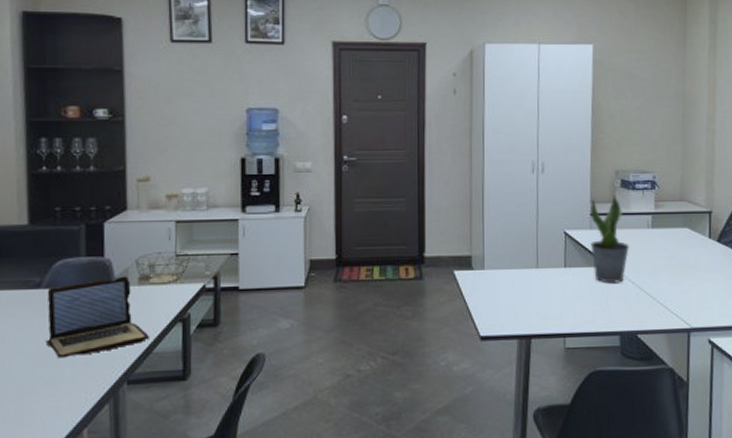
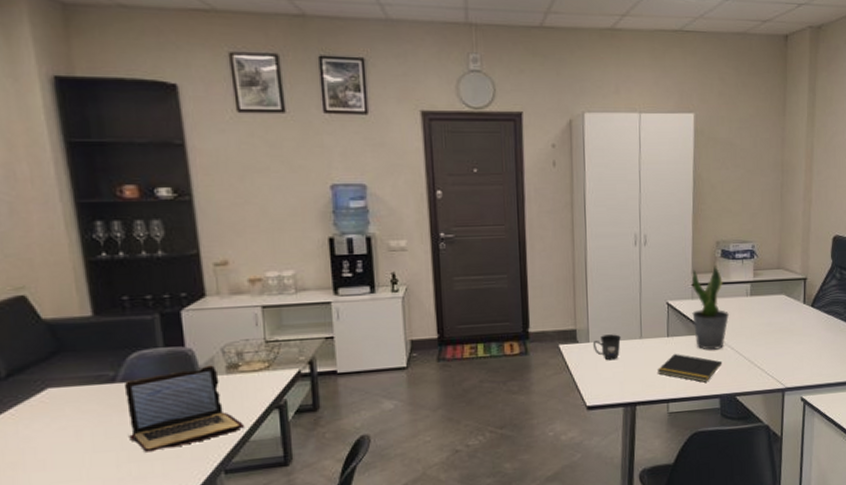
mug: none [488,262,517,290] -> present [592,334,621,361]
notepad: none [553,285,623,318] -> present [656,353,723,383]

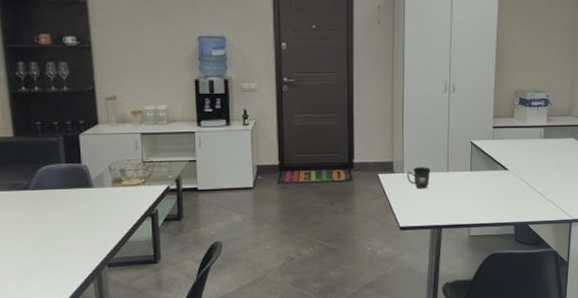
laptop: present [123,365,245,452] -> none [34,179,125,246]
notepad: present [656,353,723,383] -> none [460,185,518,211]
potted plant: present [692,264,730,350] -> none [492,110,525,184]

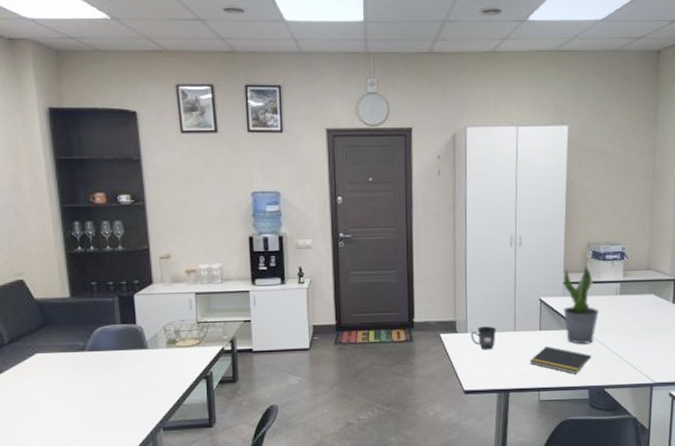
notepad: none [460,185,518,211] -> present [529,345,592,374]
potted plant: none [492,110,525,184] -> present [563,265,600,344]

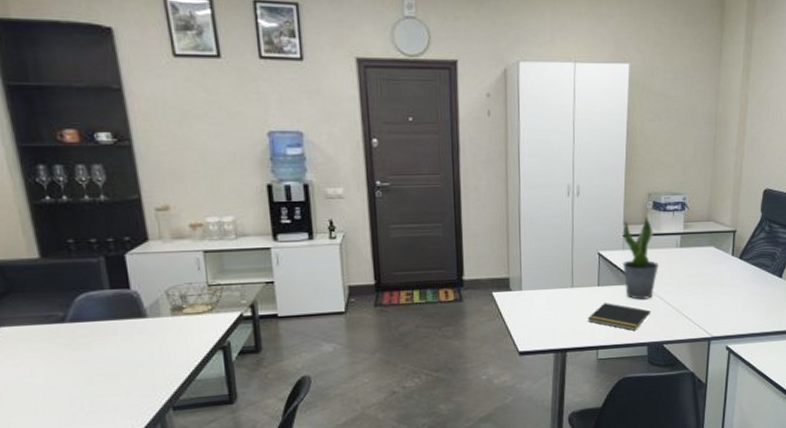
mug: present [470,326,496,350] -> none [525,283,553,309]

